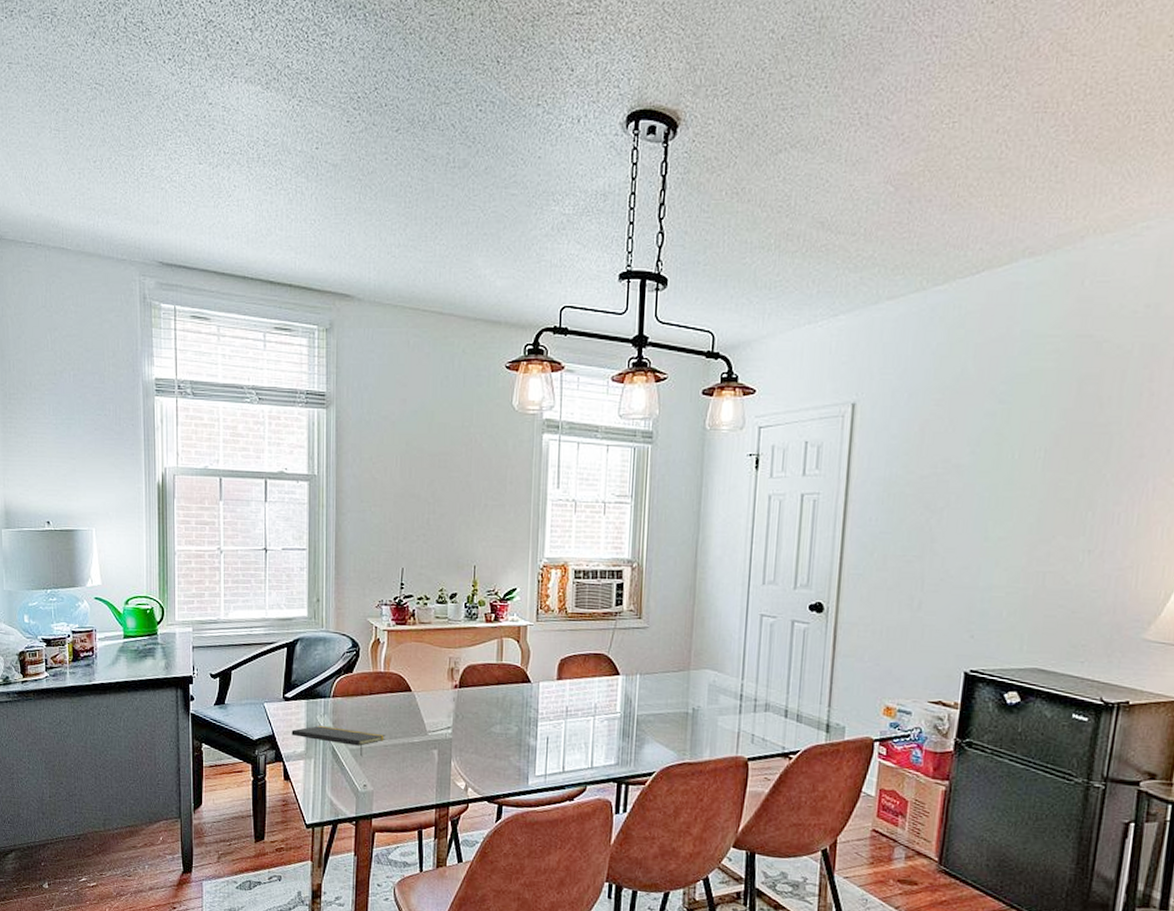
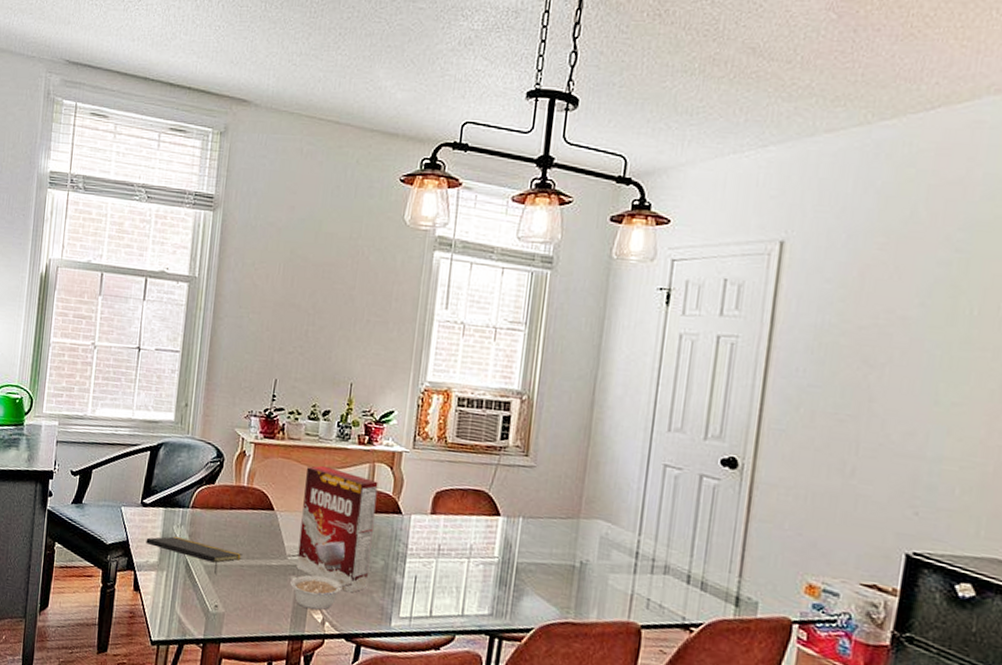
legume: none [433,746,491,779] -> present [290,574,353,610]
cereal box: none [437,645,507,759] -> present [296,465,378,593]

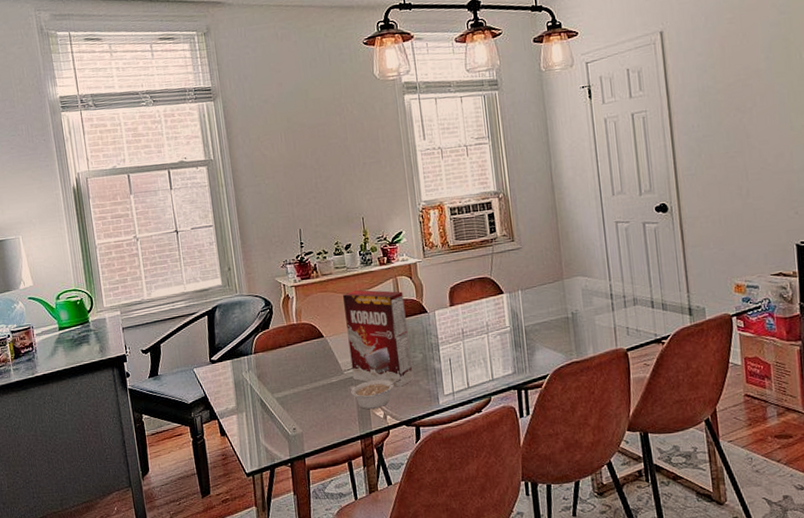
notepad: present [146,536,243,575] -> none [221,379,307,403]

